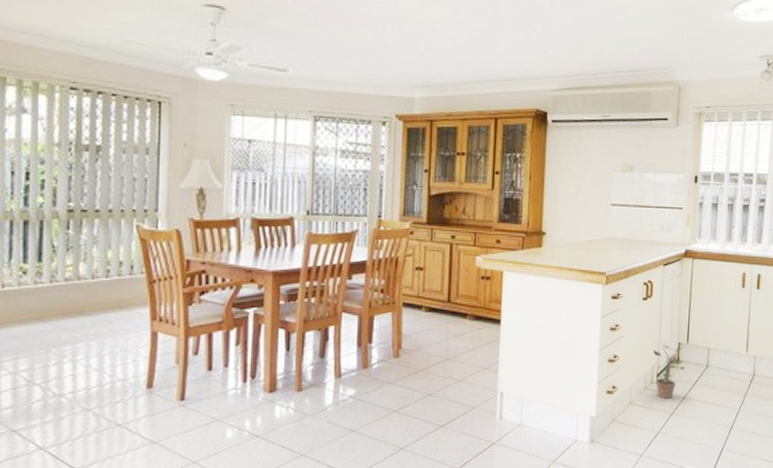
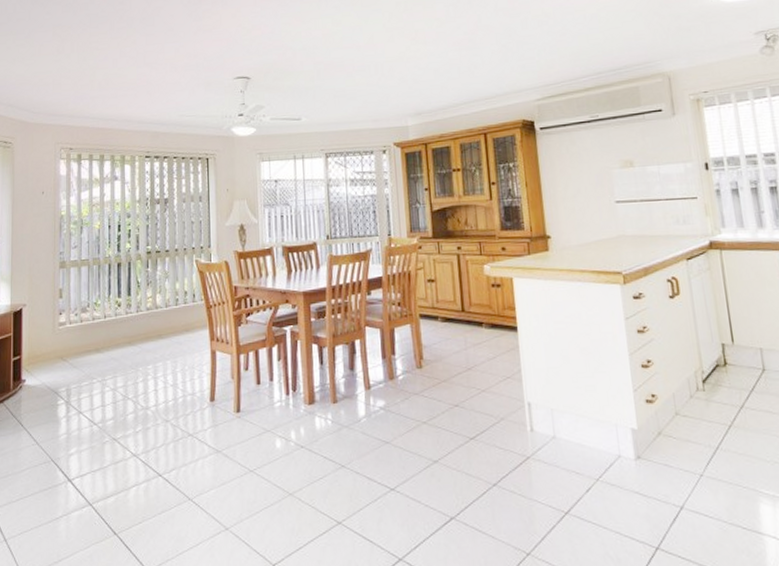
potted plant: present [653,345,685,400] -> none [692,347,735,410]

